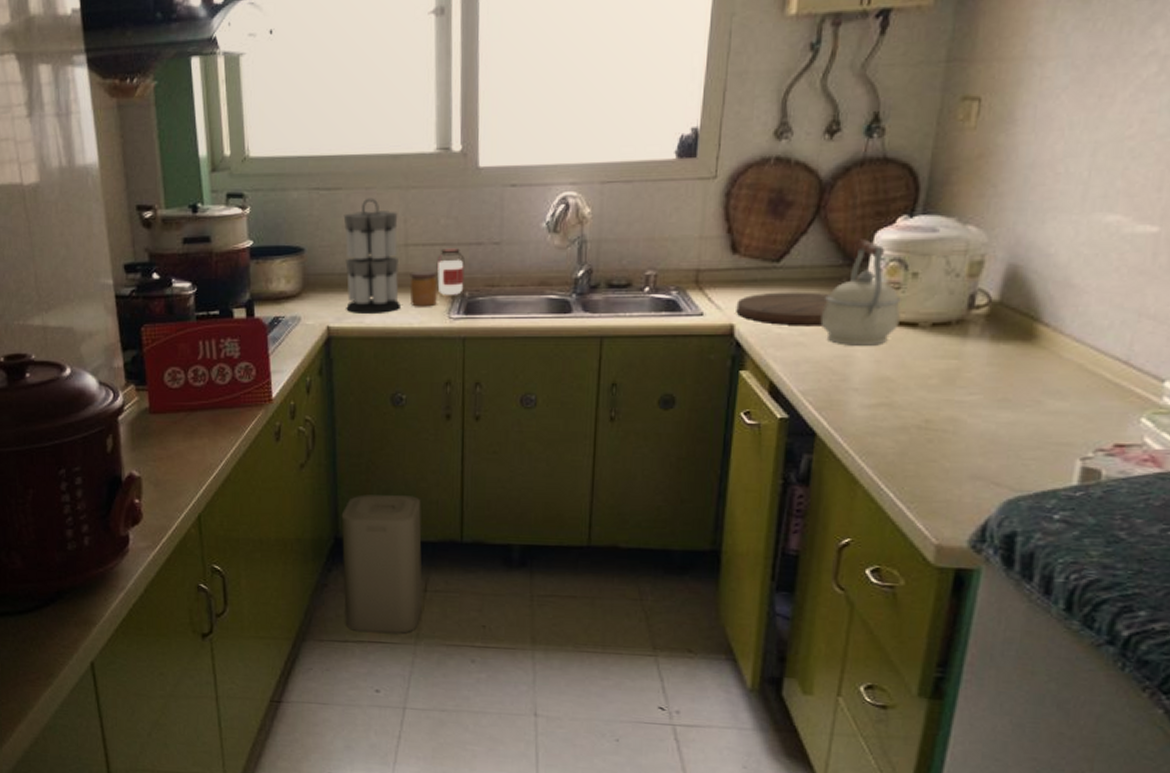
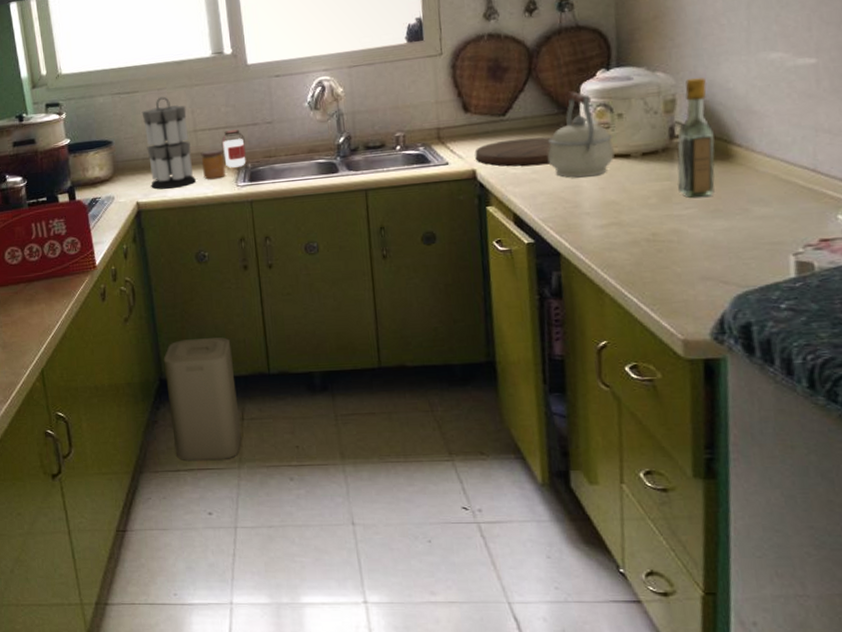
bottle: none [966,236,1024,382] -> present [677,77,715,198]

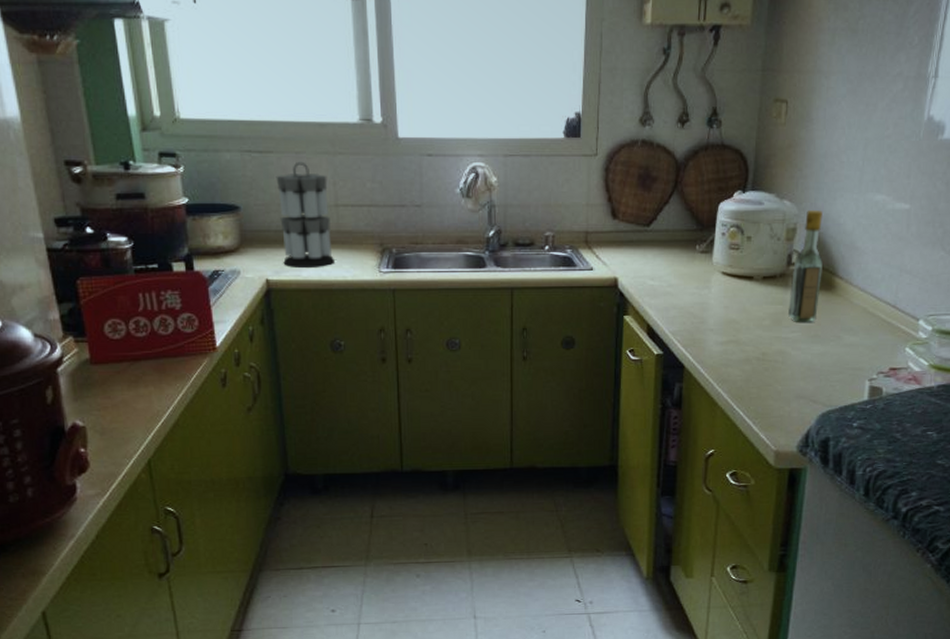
trash can: present [163,336,241,460] -> none [290,431,370,558]
jar: present [200,148,225,180] -> none [341,228,367,262]
jar: present [221,129,246,168] -> none [365,209,391,251]
cutting board: present [474,137,552,166] -> none [618,251,688,279]
kettle: present [547,91,615,178] -> none [683,209,741,295]

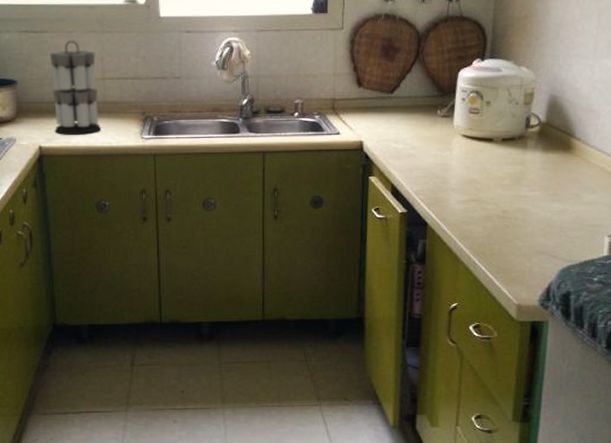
bottle: present [788,209,823,322] -> none [528,75,560,181]

